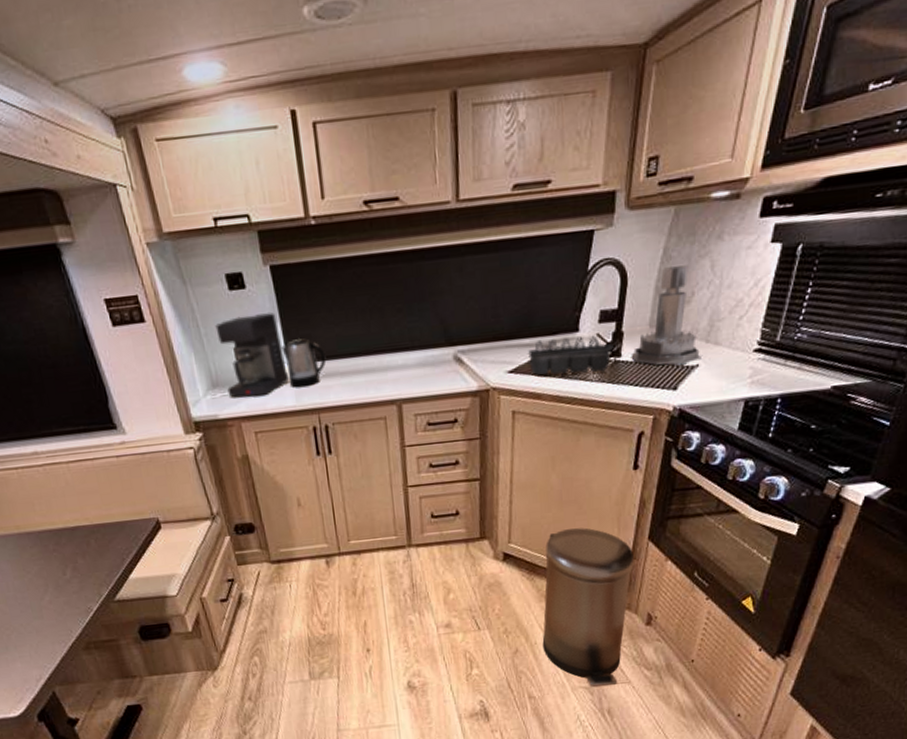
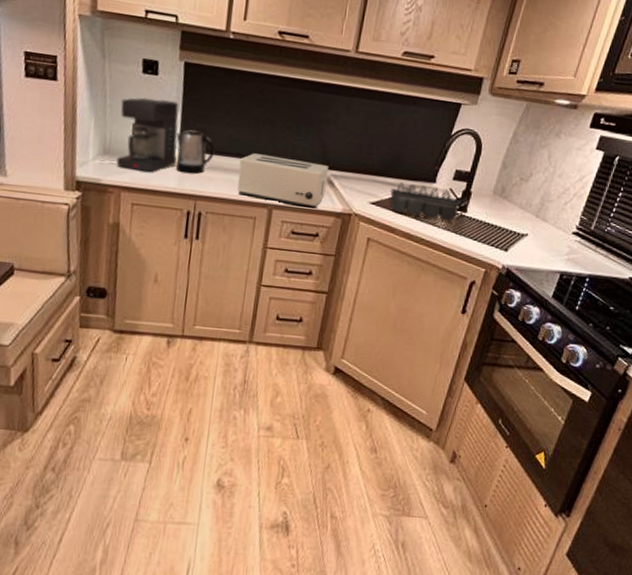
toaster: none [355,342,455,397] -> present [237,153,329,209]
pedal bin: present [542,528,635,687] -> none [353,356,450,519]
paper towel holder: present [631,265,702,366] -> none [474,148,531,232]

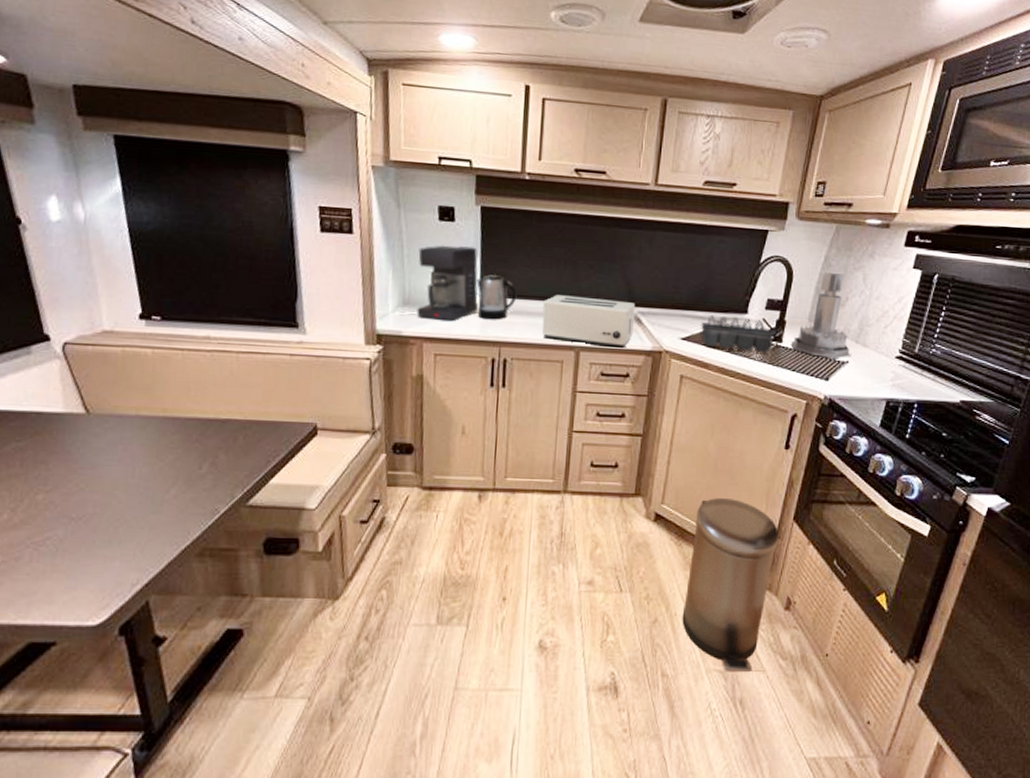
pedal bin: none [353,356,450,519] -> present [682,498,780,673]
paper towel holder: none [474,148,531,232] -> present [791,273,851,359]

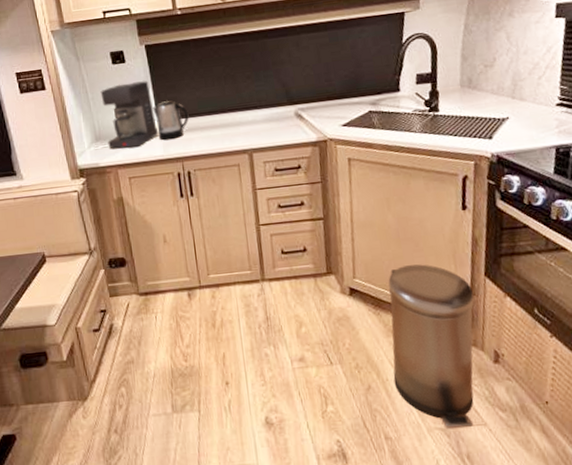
toaster: present [542,295,636,349] -> none [212,101,297,148]
dish rack: present [701,315,777,352] -> none [358,94,432,128]
paper towel holder: present [791,273,851,359] -> none [447,37,510,119]

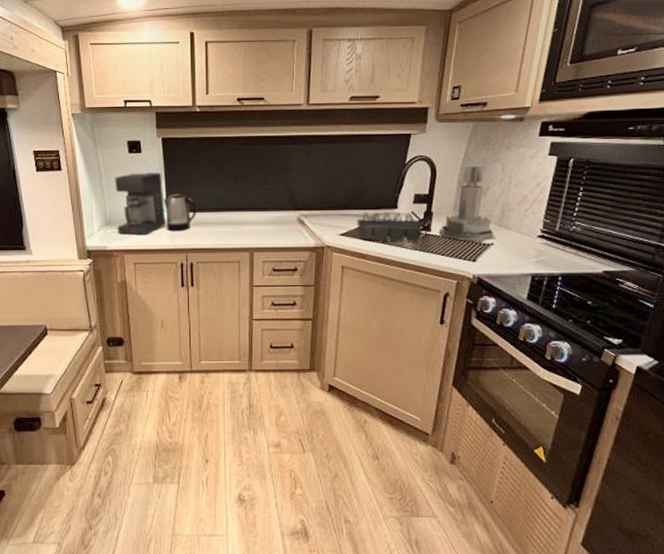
dish rack: none [358,94,432,128] -> present [357,212,425,241]
pedal bin: present [388,264,474,429] -> none [359,370,441,518]
paper towel holder: none [447,37,510,119] -> present [438,166,496,242]

